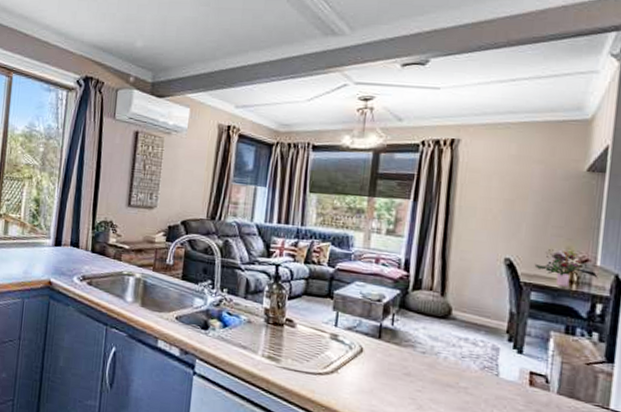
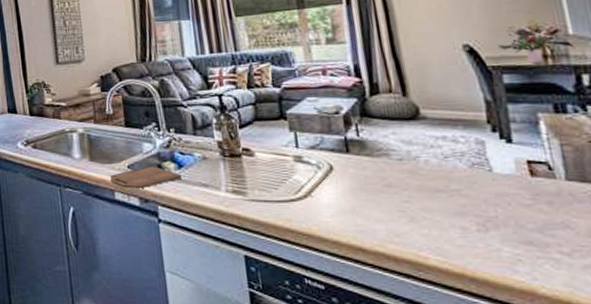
cutting board: none [156,320,225,341] -> present [109,165,182,189]

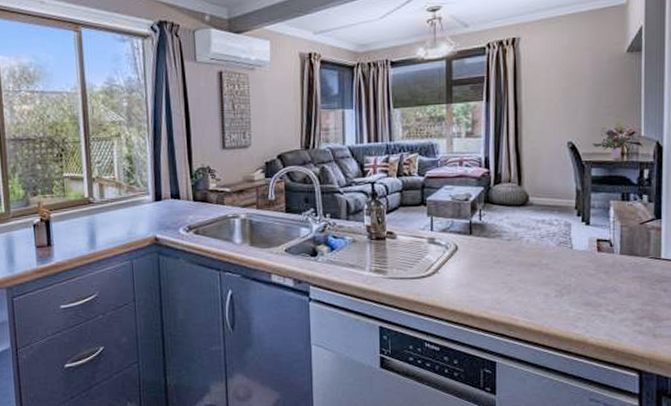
cutting board: present [109,165,182,189] -> none [268,248,333,272]

